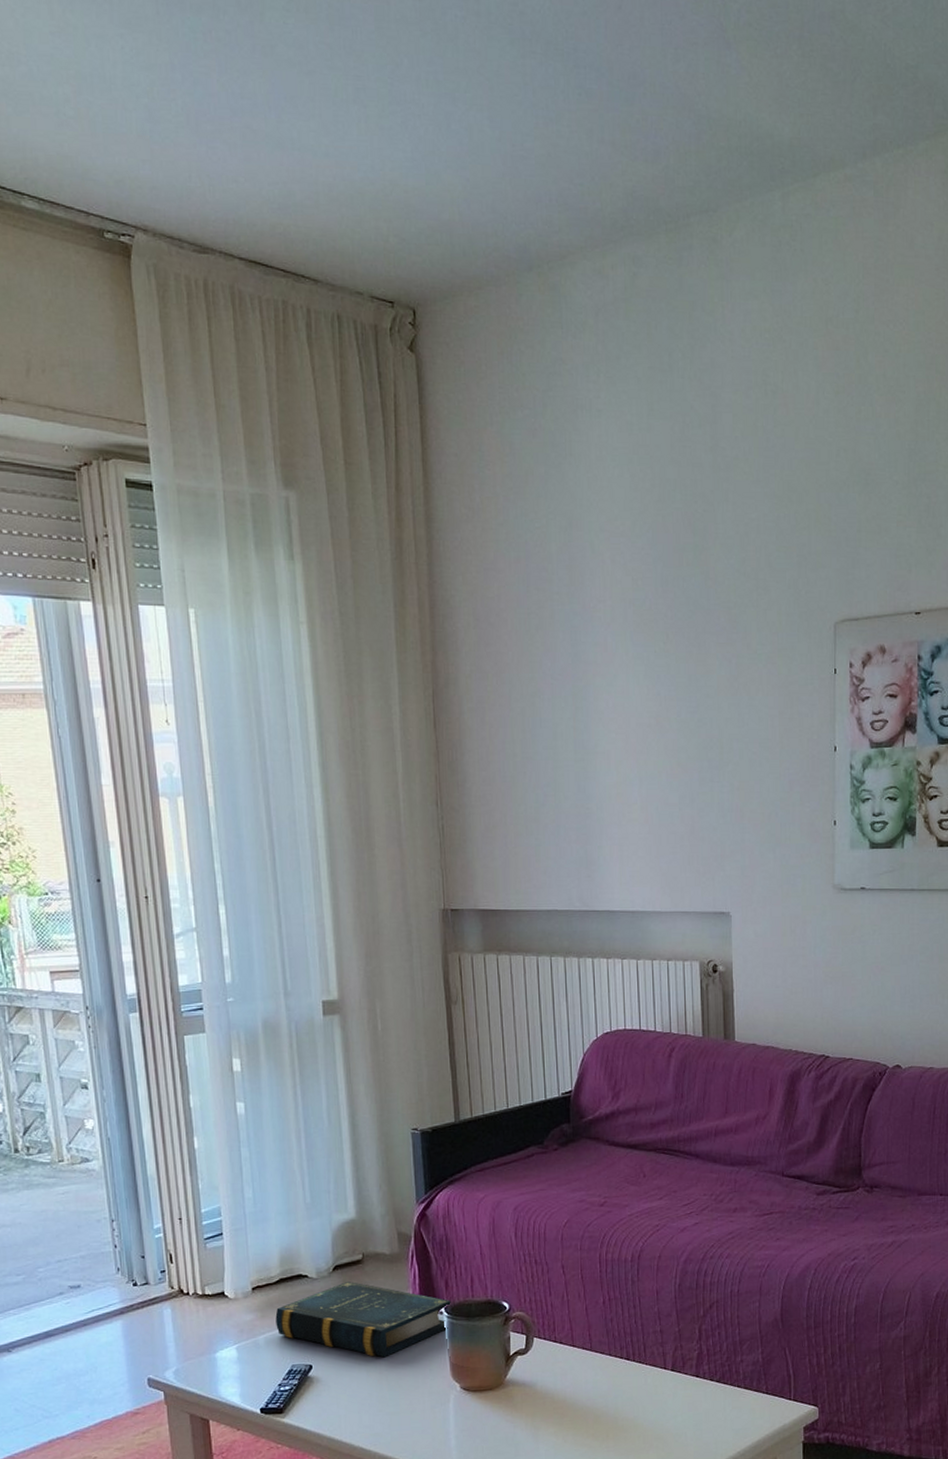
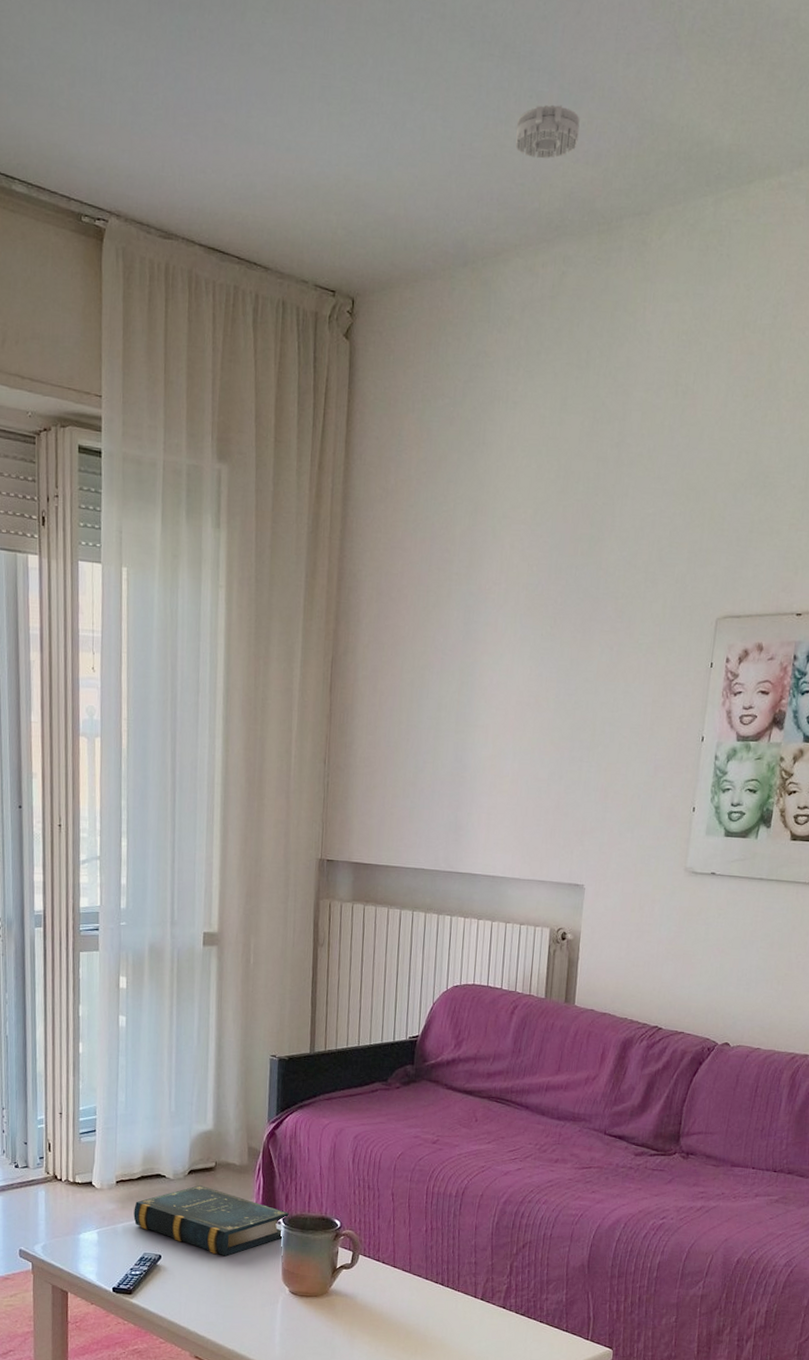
smoke detector: none [567,102,634,158] -> present [515,104,580,159]

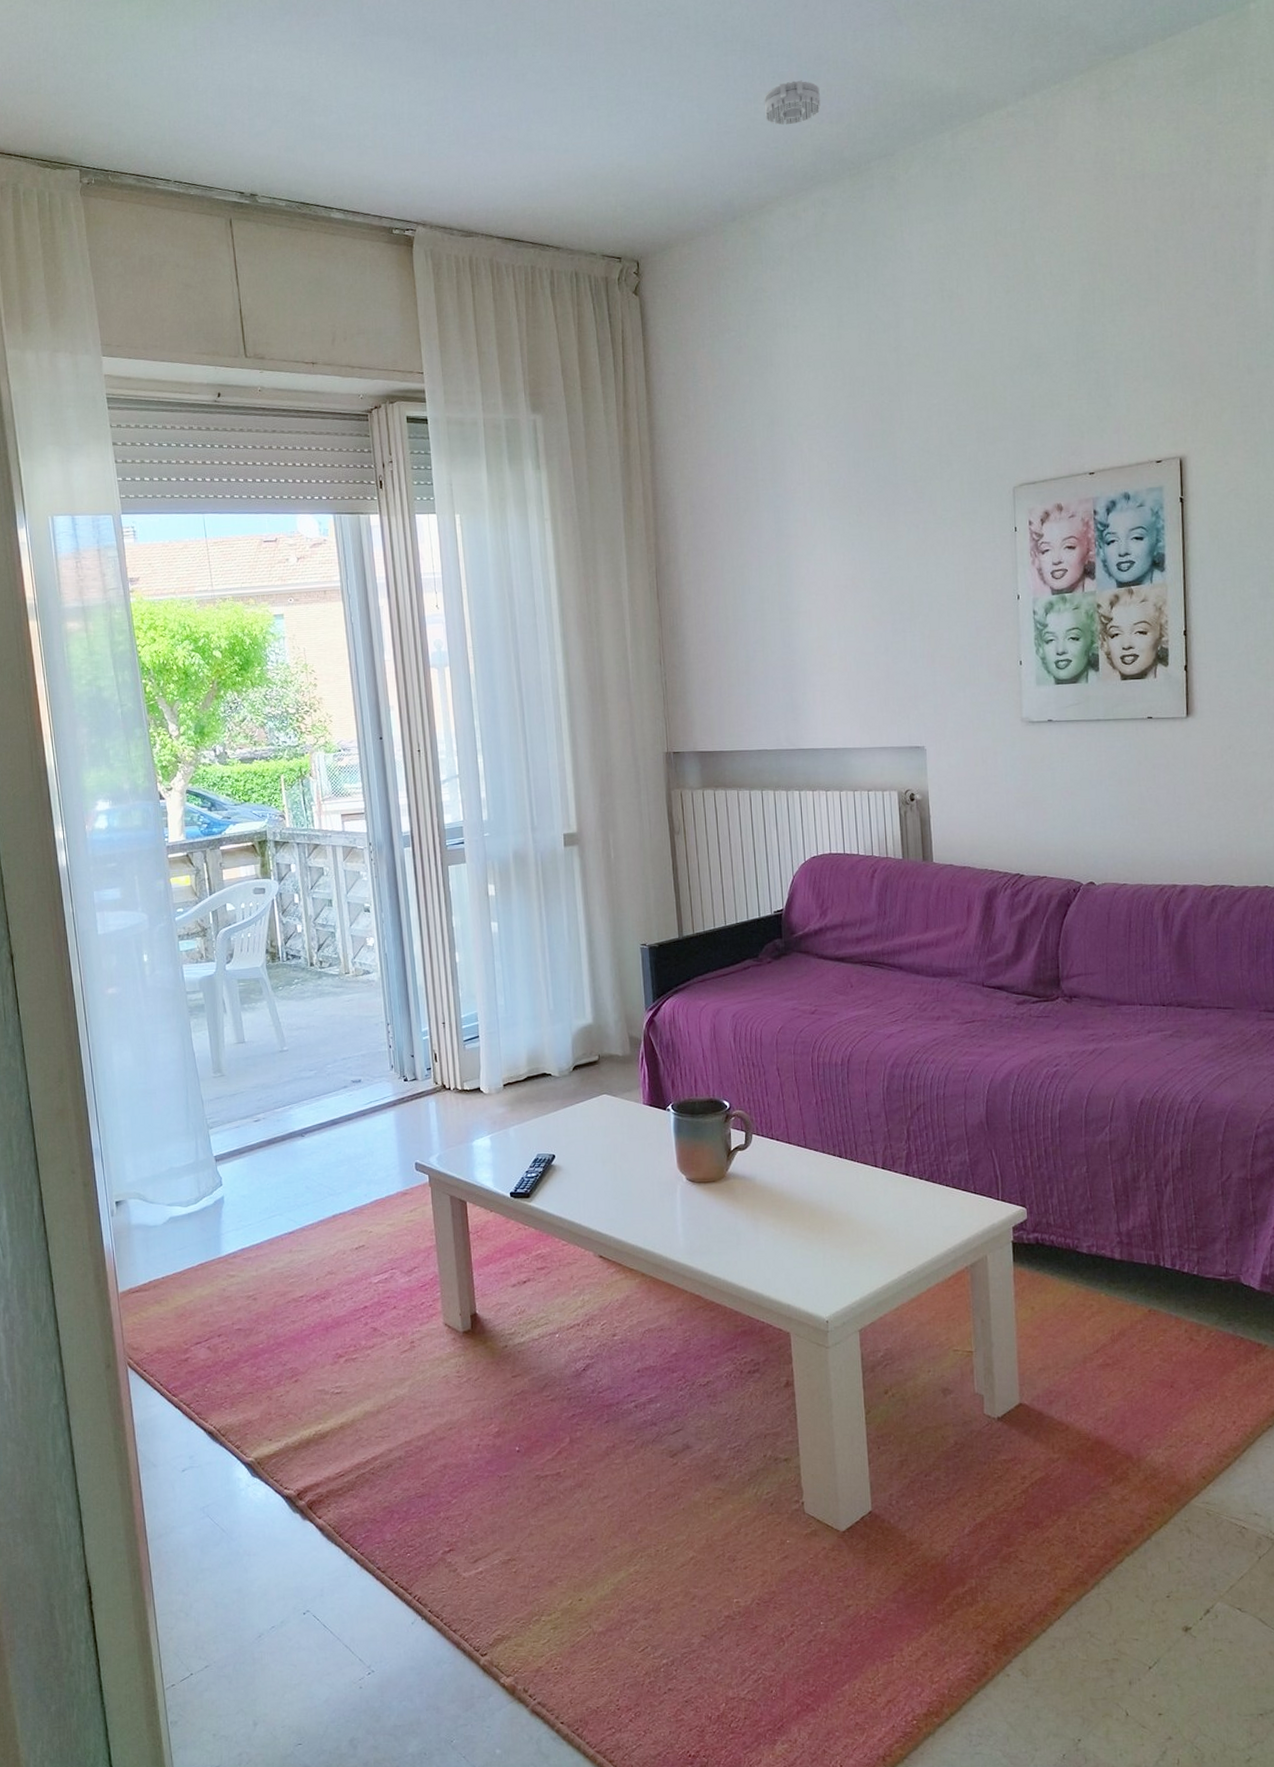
book: present [133,1185,289,1257] -> none [523,1080,677,1150]

